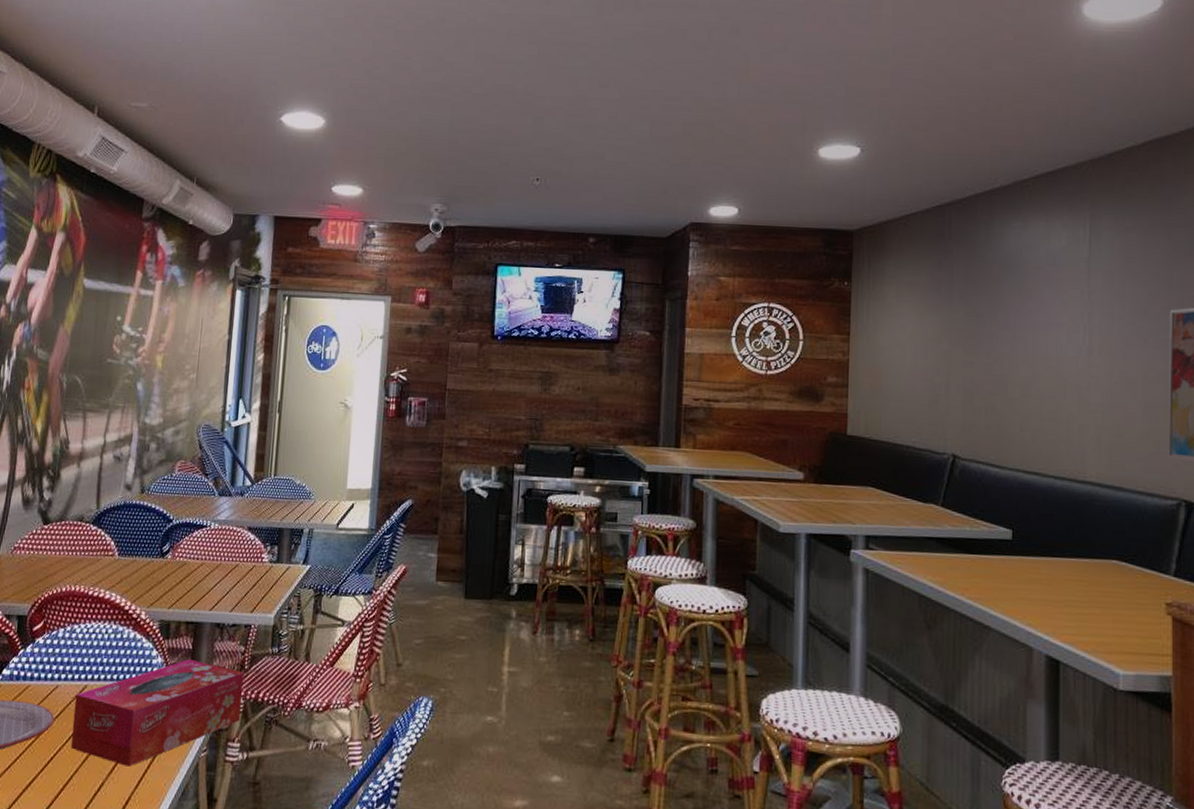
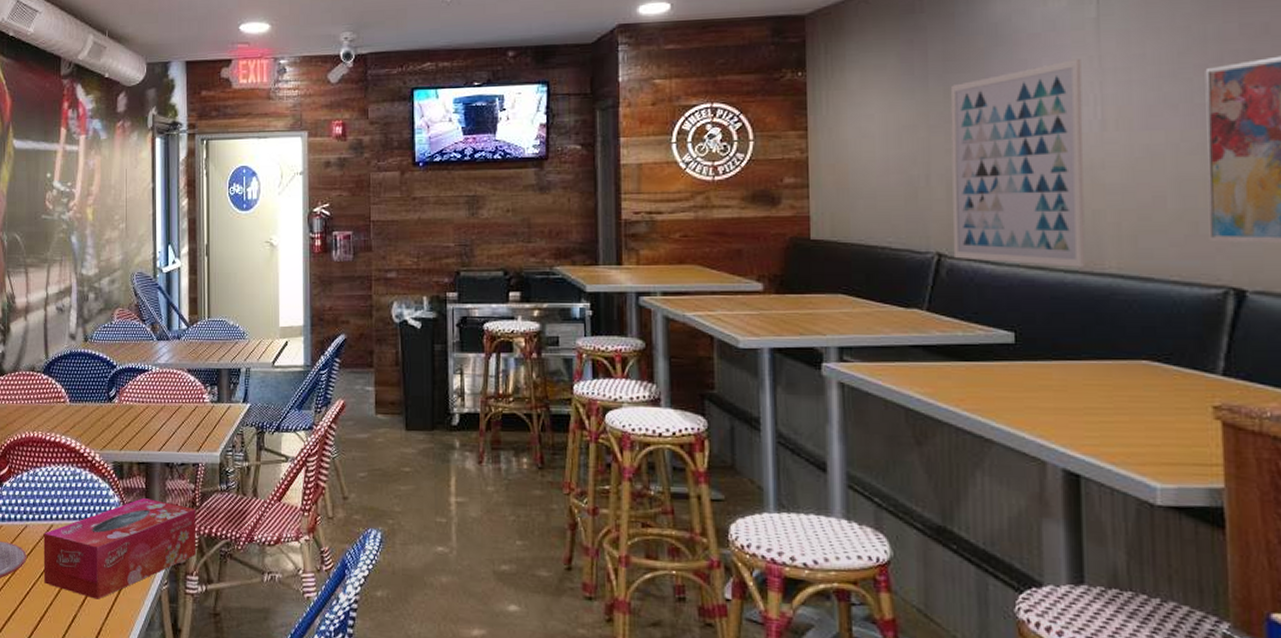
wall art: none [965,292,1075,475] -> present [950,59,1086,267]

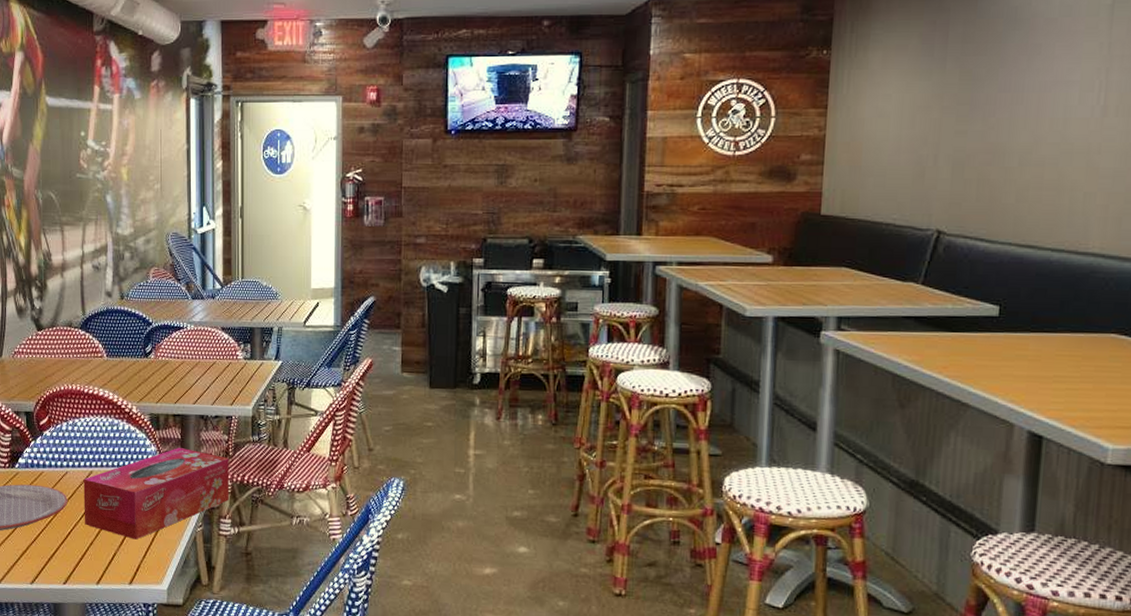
wall art: present [950,59,1086,267] -> none [951,45,1092,246]

